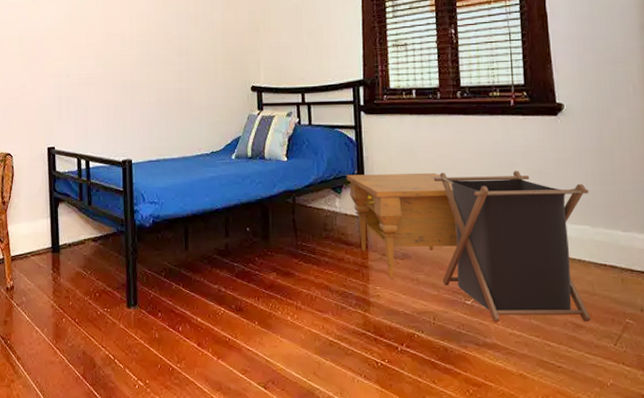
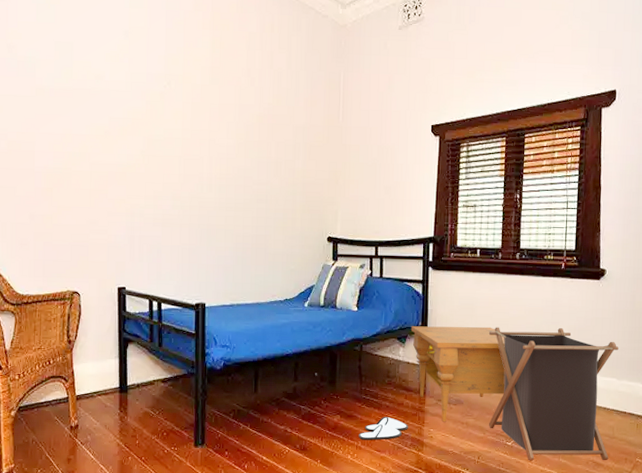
slippers: none [297,274,352,300] -> present [359,417,408,440]

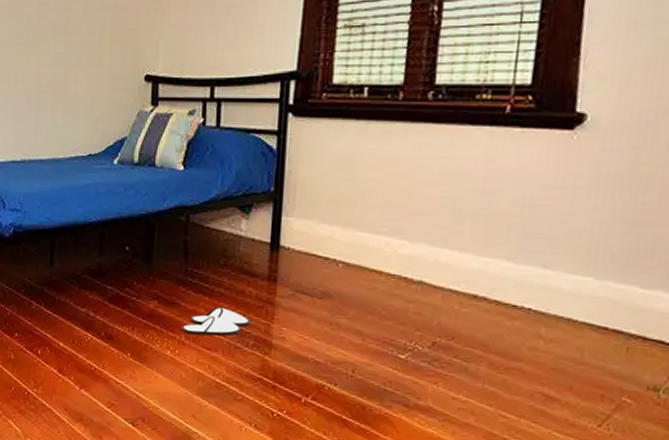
nightstand: present [411,326,506,422] -> none [259,192,404,320]
laundry basket: present [488,327,619,461] -> none [371,196,602,396]

